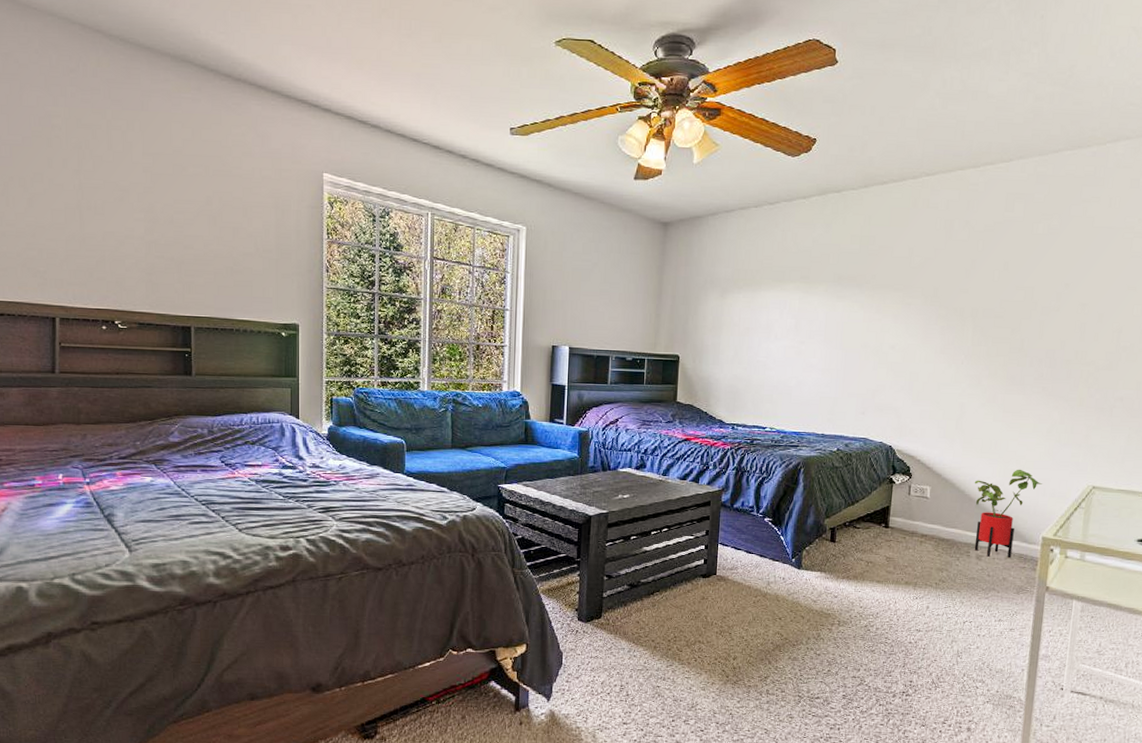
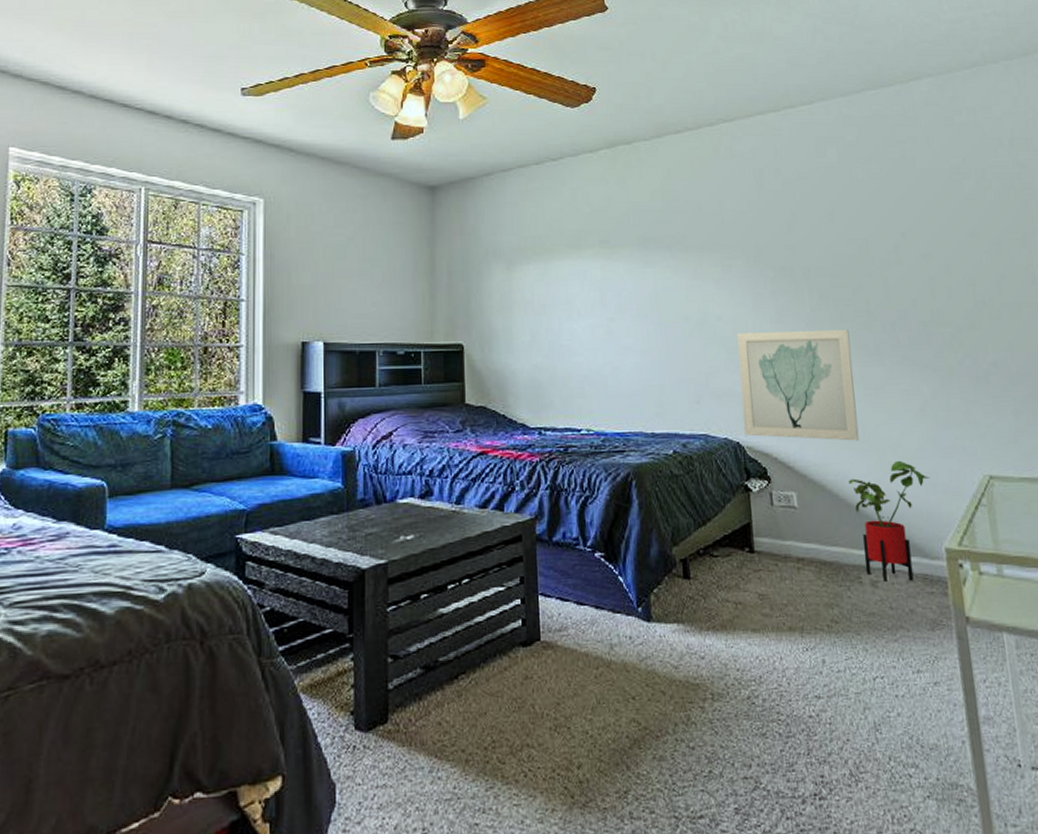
wall art: none [897,360,1001,452] -> present [737,329,859,441]

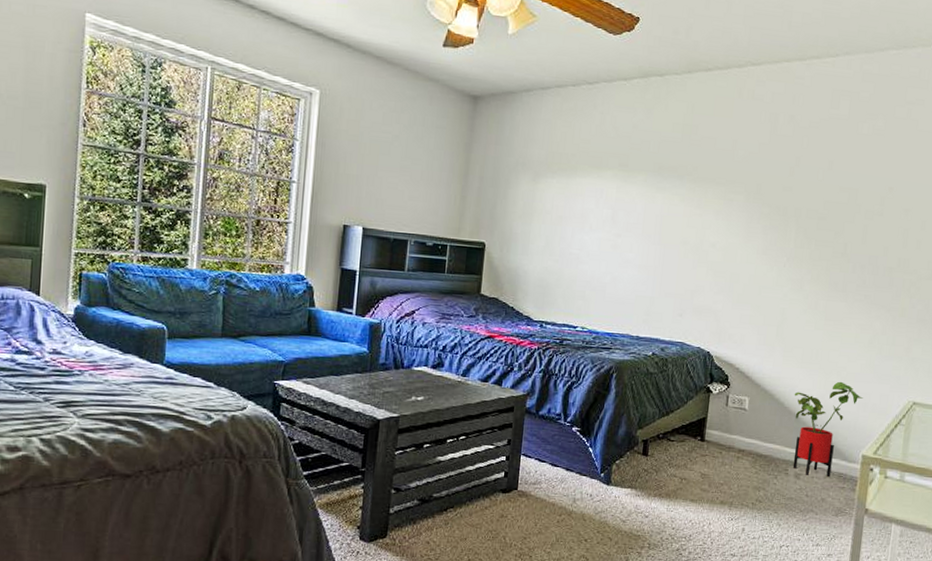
wall art: present [737,329,859,441] -> none [715,259,824,362]

